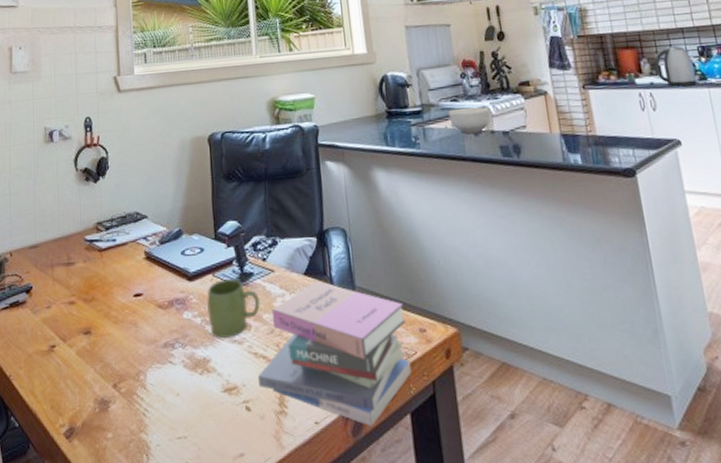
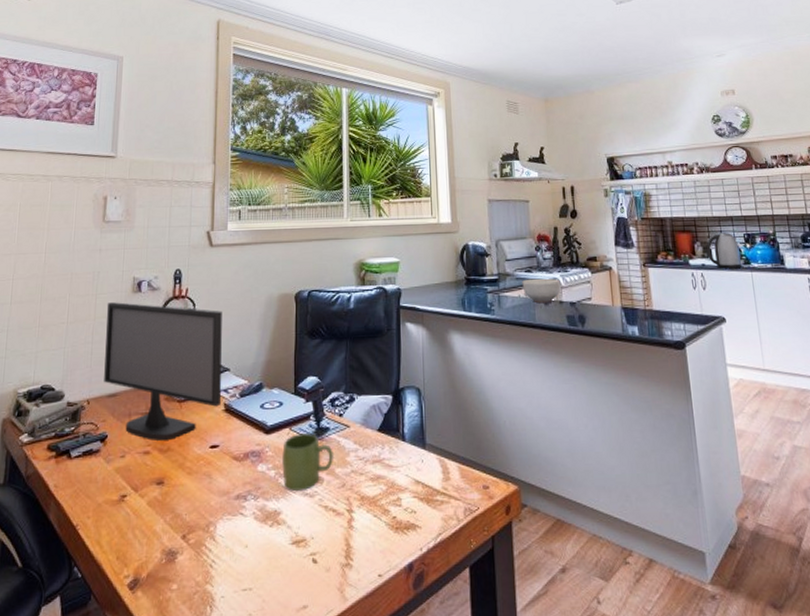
computer monitor: none [21,153,142,290] -> present [104,302,222,440]
books: present [258,281,412,426] -> none [327,437,473,579]

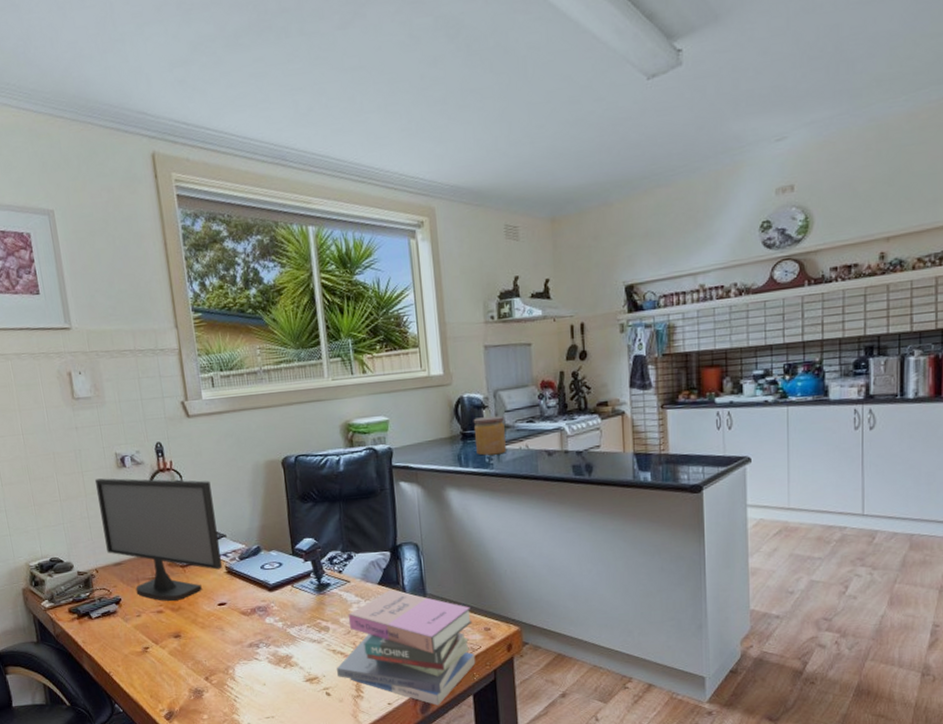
mug: present [282,432,333,491] -> none [287,588,337,638]
books: none [327,437,473,579] -> present [337,589,476,706]
jar: none [476,264,506,301] -> present [473,415,506,456]
bowl: present [522,278,561,303] -> none [523,427,566,455]
kettle: present [706,233,742,269] -> none [736,364,778,405]

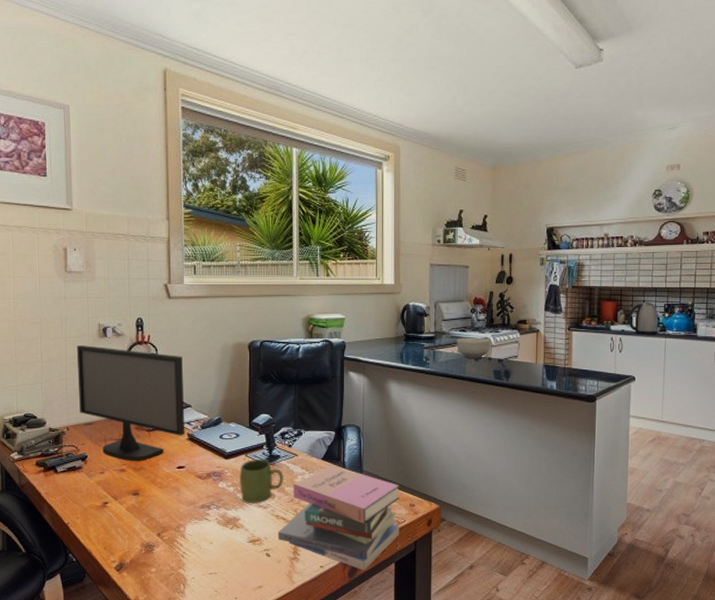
mug: none [287,588,337,638] -> present [240,458,283,503]
jar: present [473,415,506,456] -> none [415,323,441,356]
bowl: none [523,427,566,455] -> present [456,337,491,359]
kettle: none [736,364,778,405] -> present [628,302,659,335]

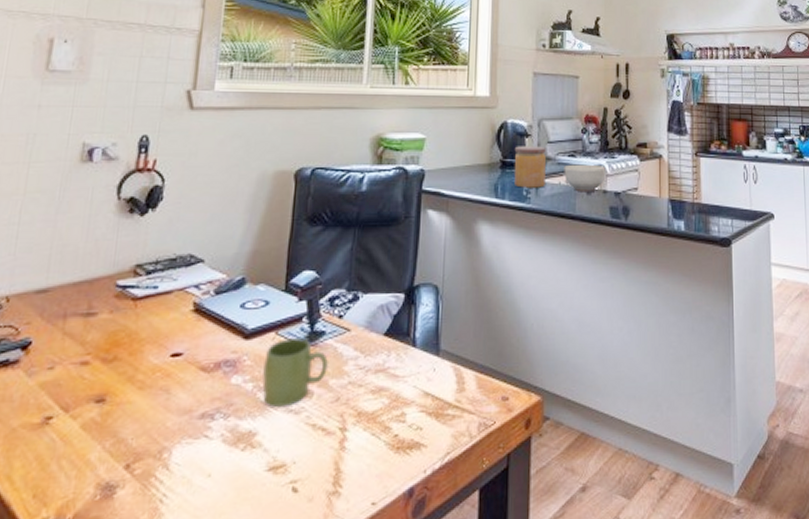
computer monitor: present [76,345,185,461] -> none [31,173,200,348]
books: present [278,465,400,570] -> none [312,343,490,506]
jar: none [415,323,441,356] -> present [514,146,546,188]
kettle: present [628,302,659,335] -> none [761,123,795,162]

